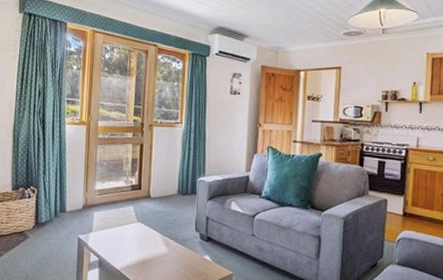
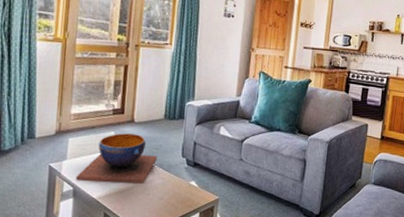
decorative bowl: none [101,207,173,257] -> present [76,133,157,184]

